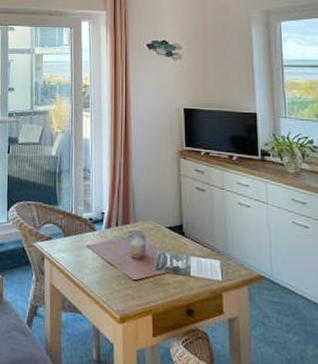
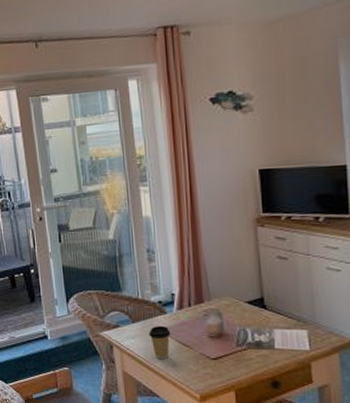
coffee cup: none [78,241,98,276] -> present [148,325,171,360]

